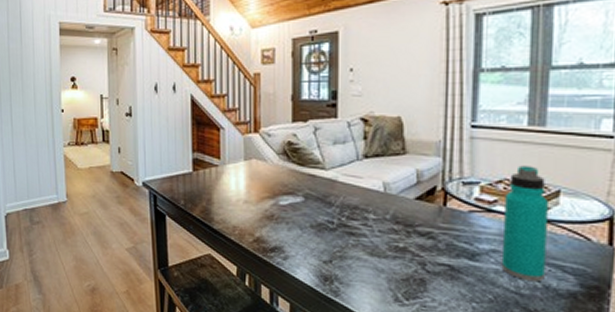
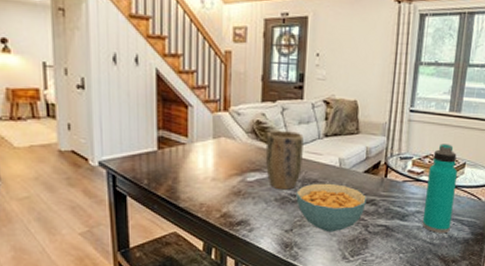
plant pot: none [298,152,340,216] -> present [265,131,304,190]
cereal bowl: none [334,209,421,268] -> present [296,183,367,232]

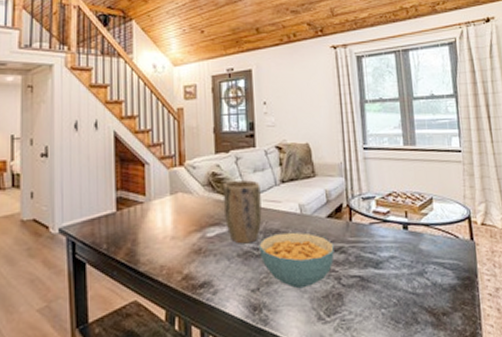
water bottle: present [422,143,457,233] -> none [395,179,432,280]

